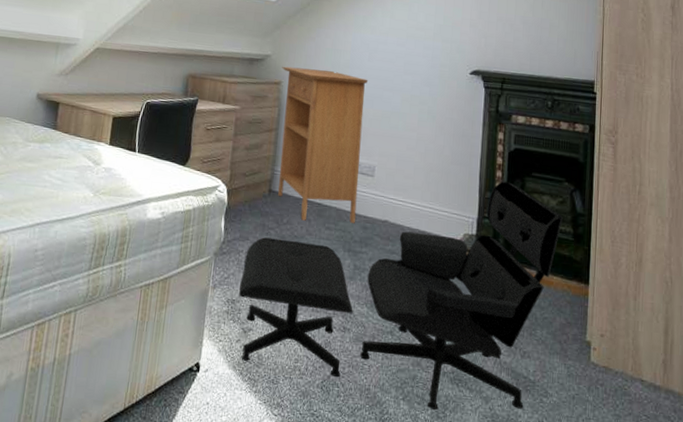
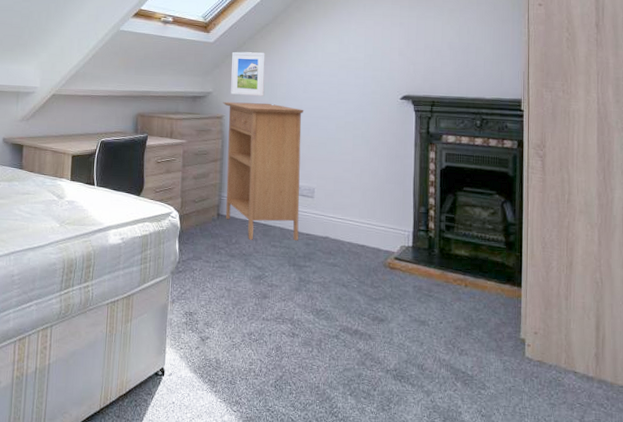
lounge chair: present [239,181,563,410] -> none [196,197,494,403]
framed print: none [291,13,330,63] -> present [231,51,265,96]

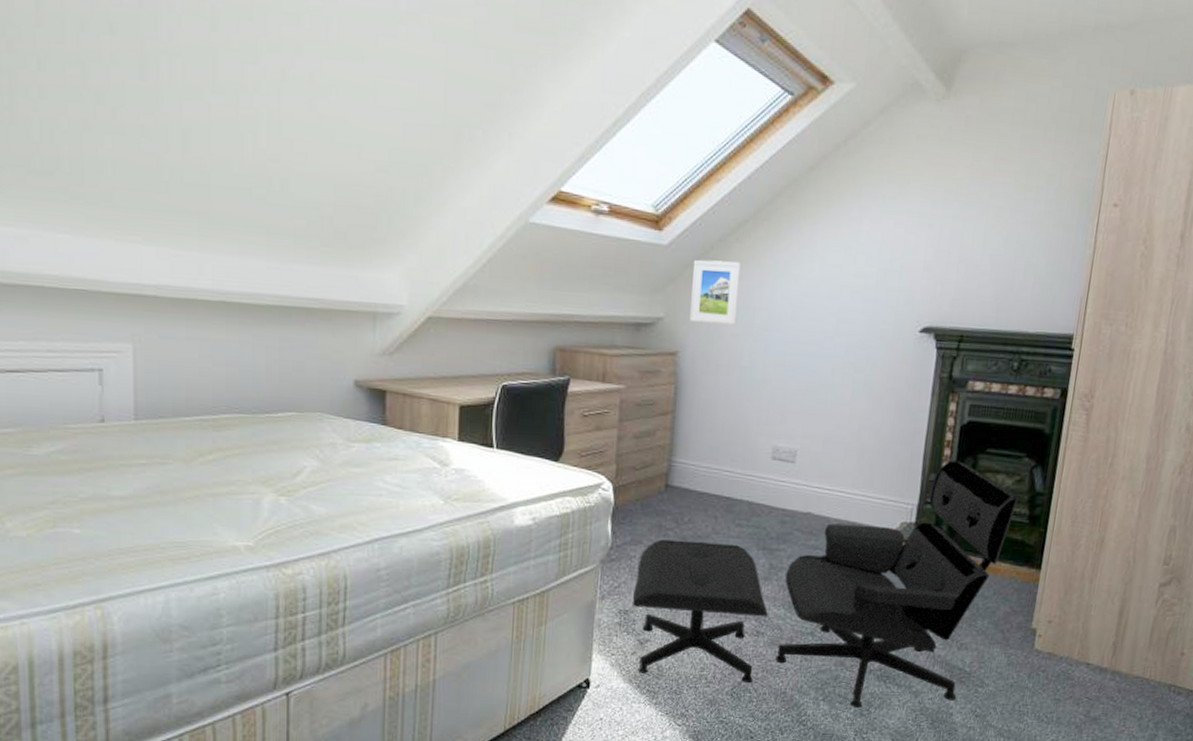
lounge chair: none [196,197,494,403] -> present [633,460,1019,708]
bookshelf: present [223,101,304,241] -> none [677,331,790,518]

